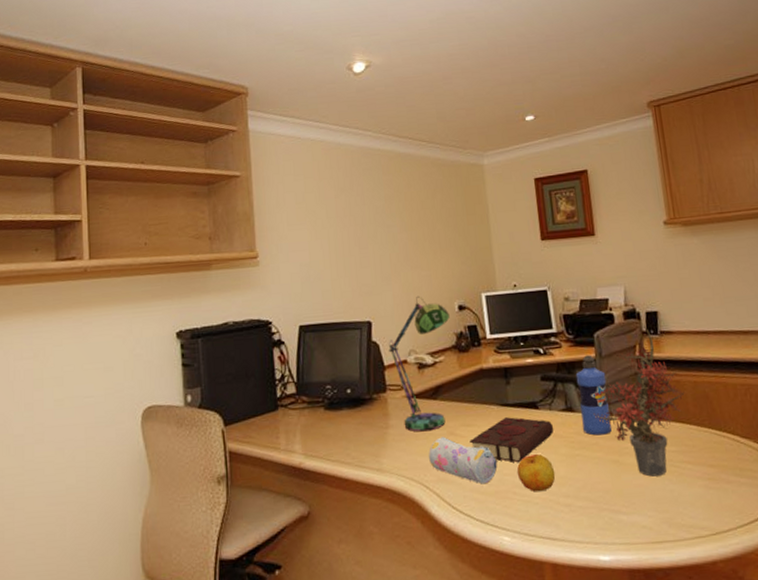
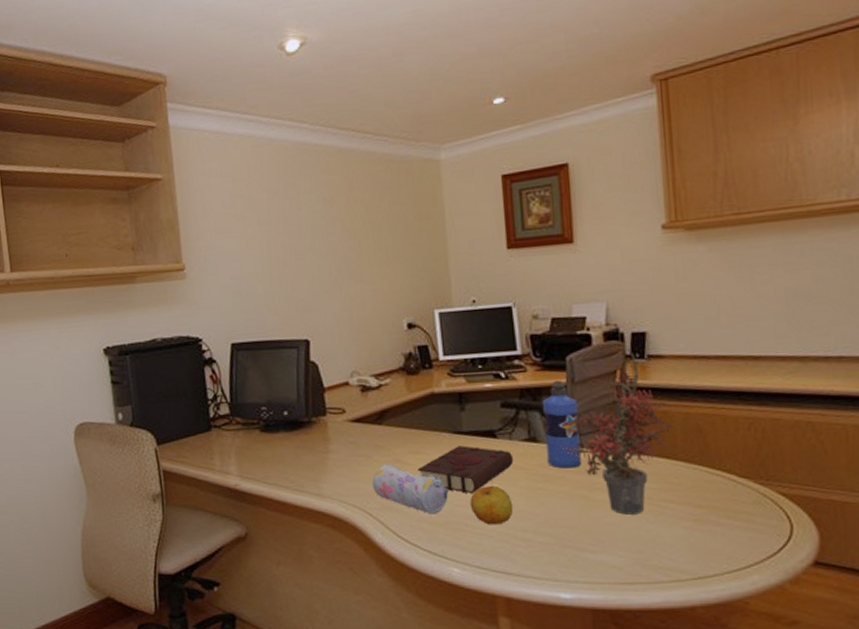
desk lamp: present [388,295,450,432] -> none [328,312,397,458]

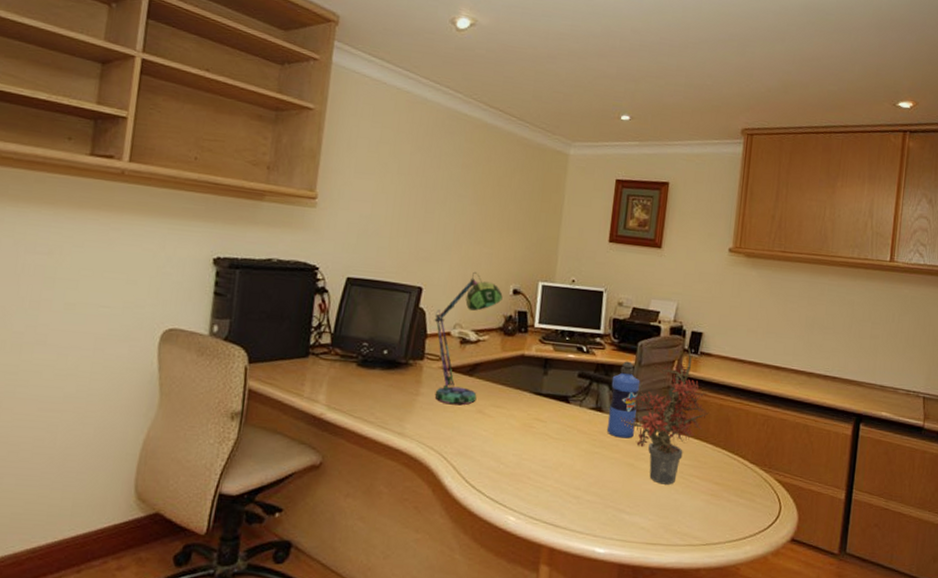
desk lamp: none [328,312,397,458] -> present [434,271,503,405]
pencil case: present [372,464,448,514] -> none [452,413,519,465]
book: present [418,445,514,494] -> none [496,405,580,451]
apple: present [469,486,514,525] -> none [535,445,572,481]

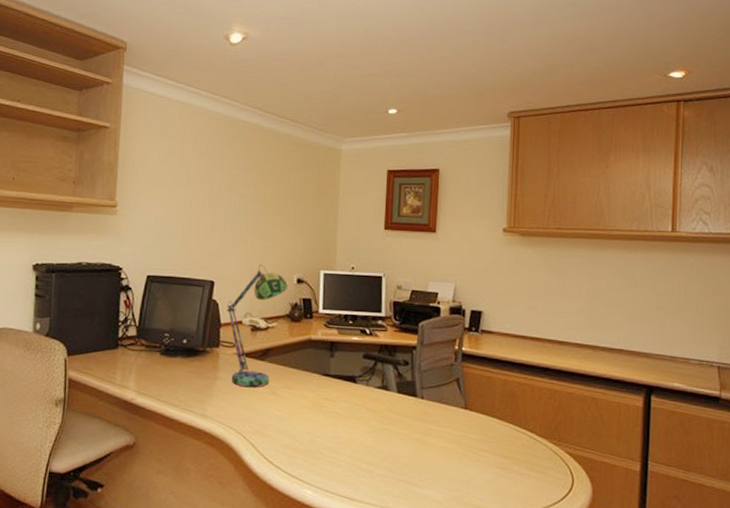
water bottle: present [607,361,641,439] -> none [395,341,424,415]
potted plant: present [620,344,709,485] -> none [406,323,494,459]

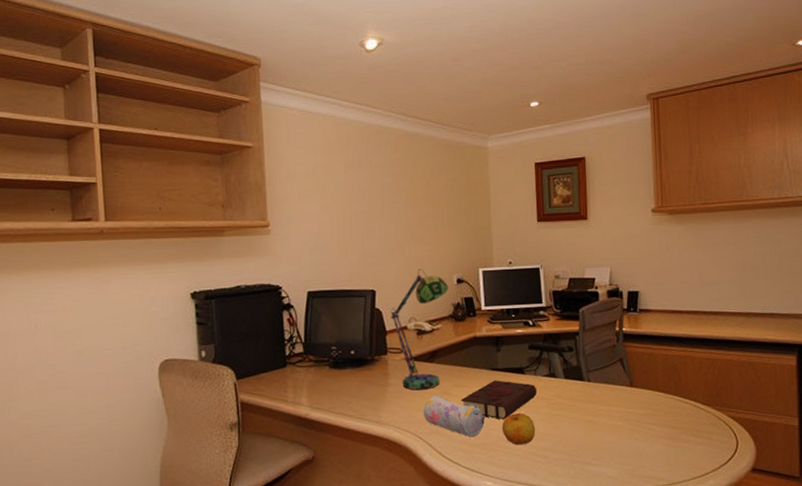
pencil case: none [249,395,311,442] -> present [423,395,485,437]
book: none [289,386,368,428] -> present [461,380,537,420]
apple: none [327,423,363,456] -> present [501,413,536,445]

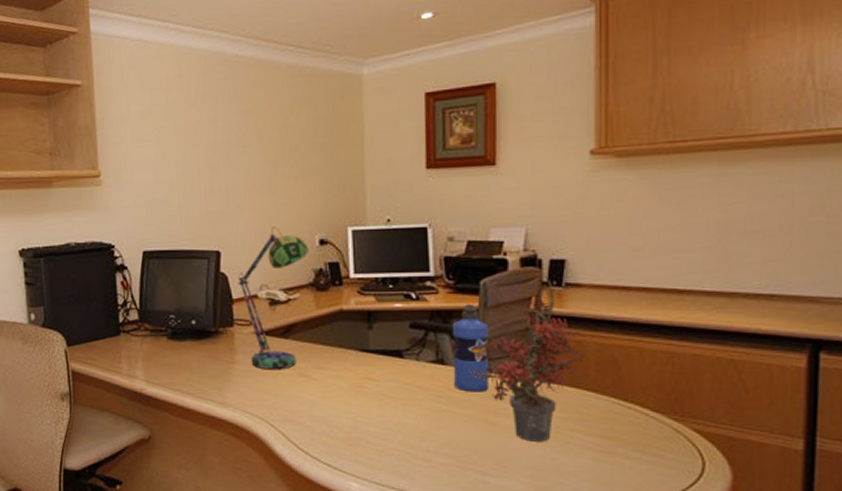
pencil case: present [423,395,485,437] -> none [276,377,351,429]
book: present [461,380,537,420] -> none [322,364,420,412]
apple: present [501,413,536,445] -> none [372,405,416,443]
water bottle: none [560,328,588,399] -> present [452,304,489,392]
potted plant: none [573,304,656,435] -> present [469,275,587,442]

